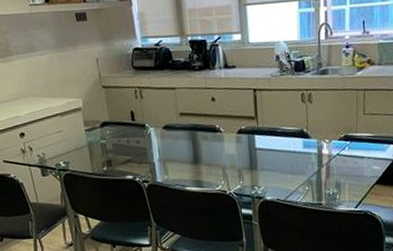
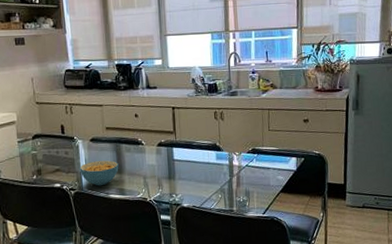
cereal bowl: none [152,150,195,178] -> present [79,160,119,186]

